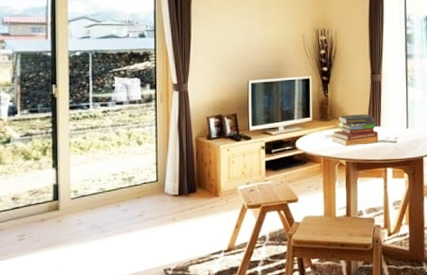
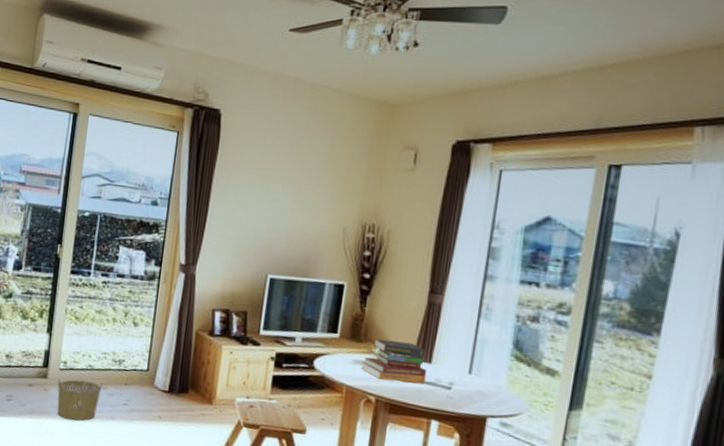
basket: none [70,202,116,243] -> present [57,379,103,421]

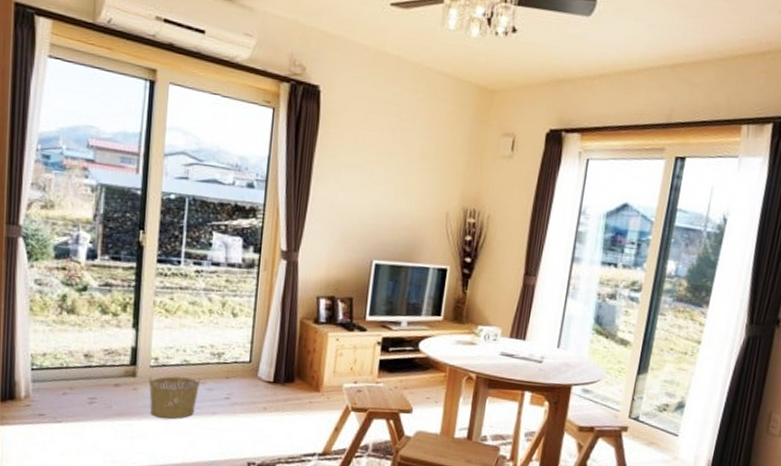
books: present [361,338,428,384] -> none [463,319,522,360]

